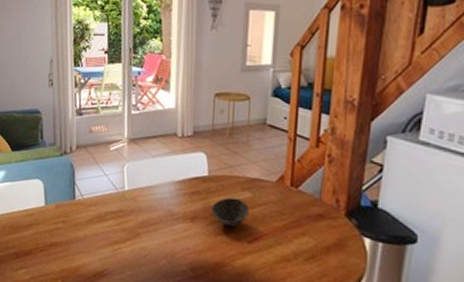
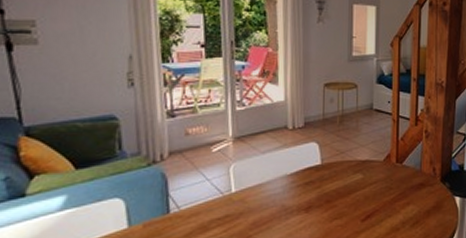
bowl: present [210,197,250,227] -> none [325,181,362,210]

